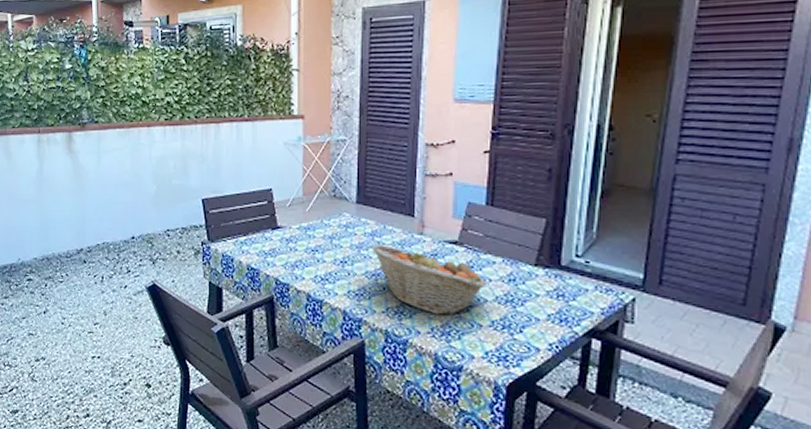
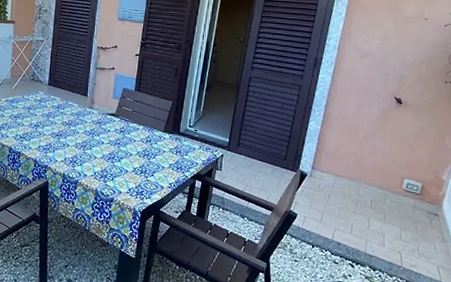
fruit basket: present [372,245,486,315] -> none [57,114,132,164]

